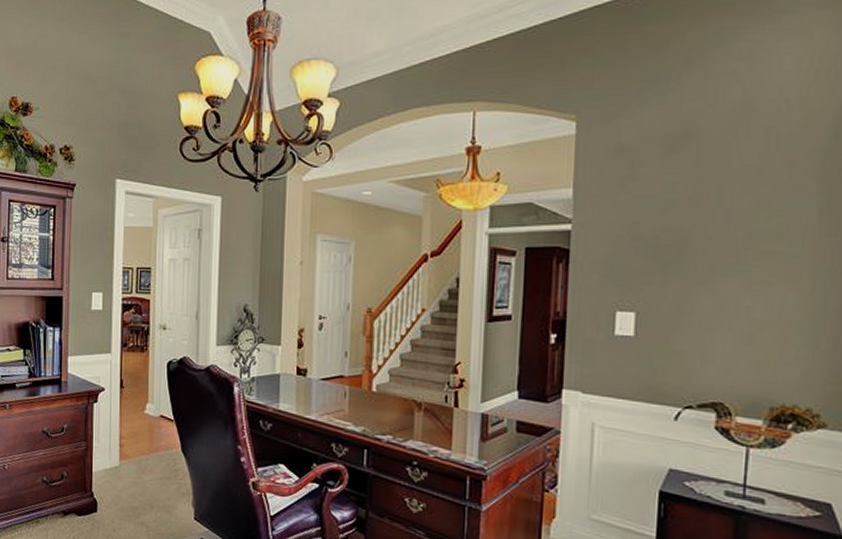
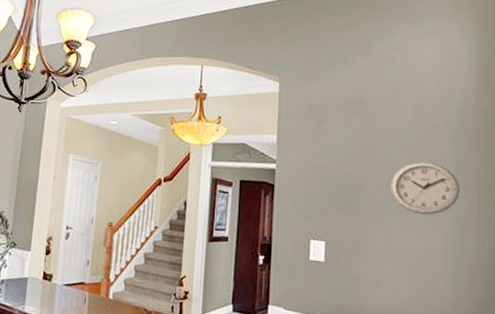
wall clock: none [726,204,825,271] -> present [390,161,460,215]

